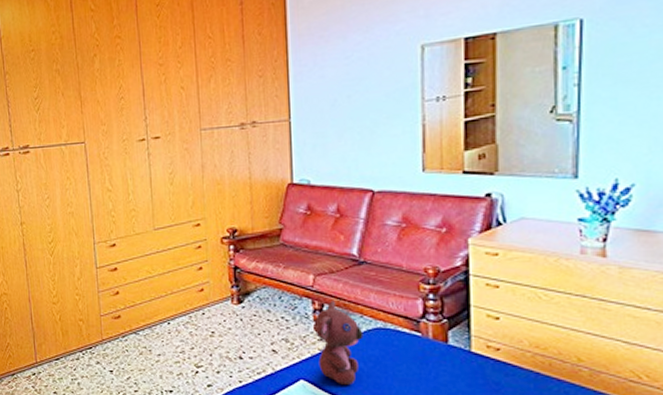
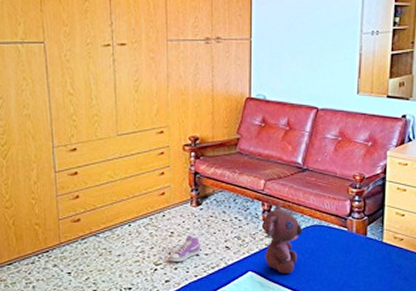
sneaker: none [211,336,244,365] -> present [169,236,200,262]

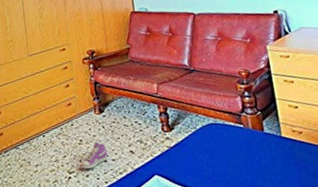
teddy bear: present [264,202,303,273] -> none [162,104,200,176]

